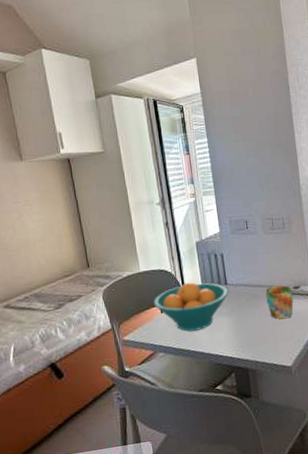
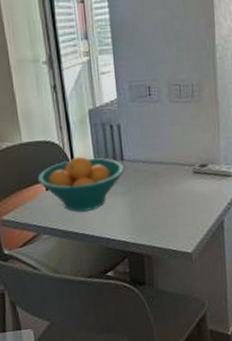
mug: present [265,285,294,319] -> none [167,163,199,201]

